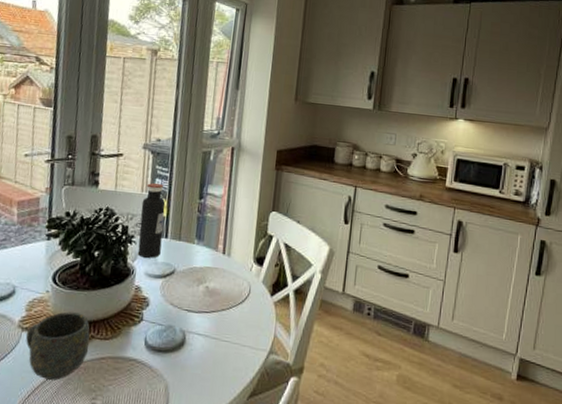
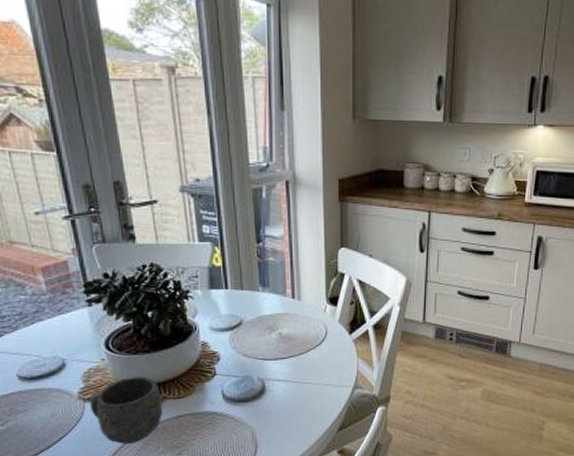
water bottle: present [137,182,166,258] -> none [191,229,223,312]

